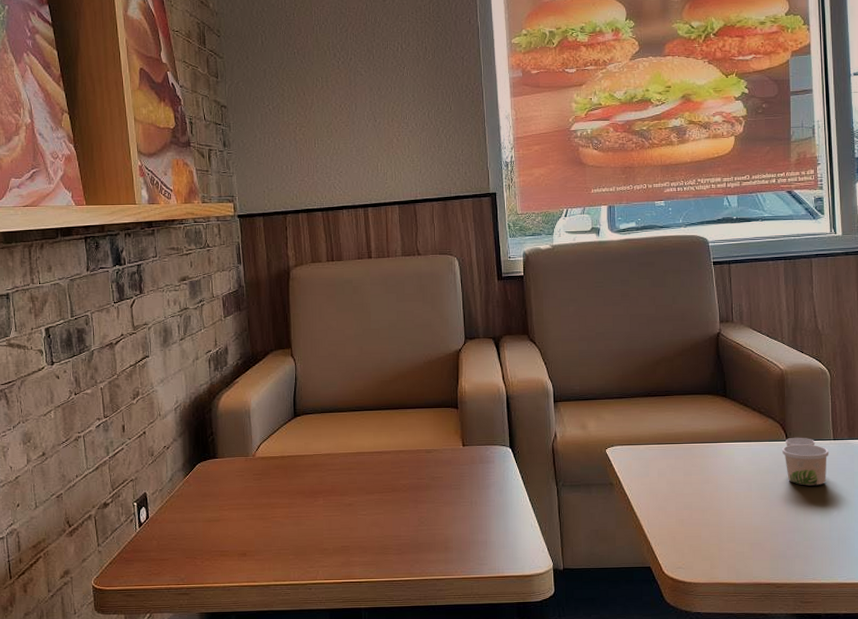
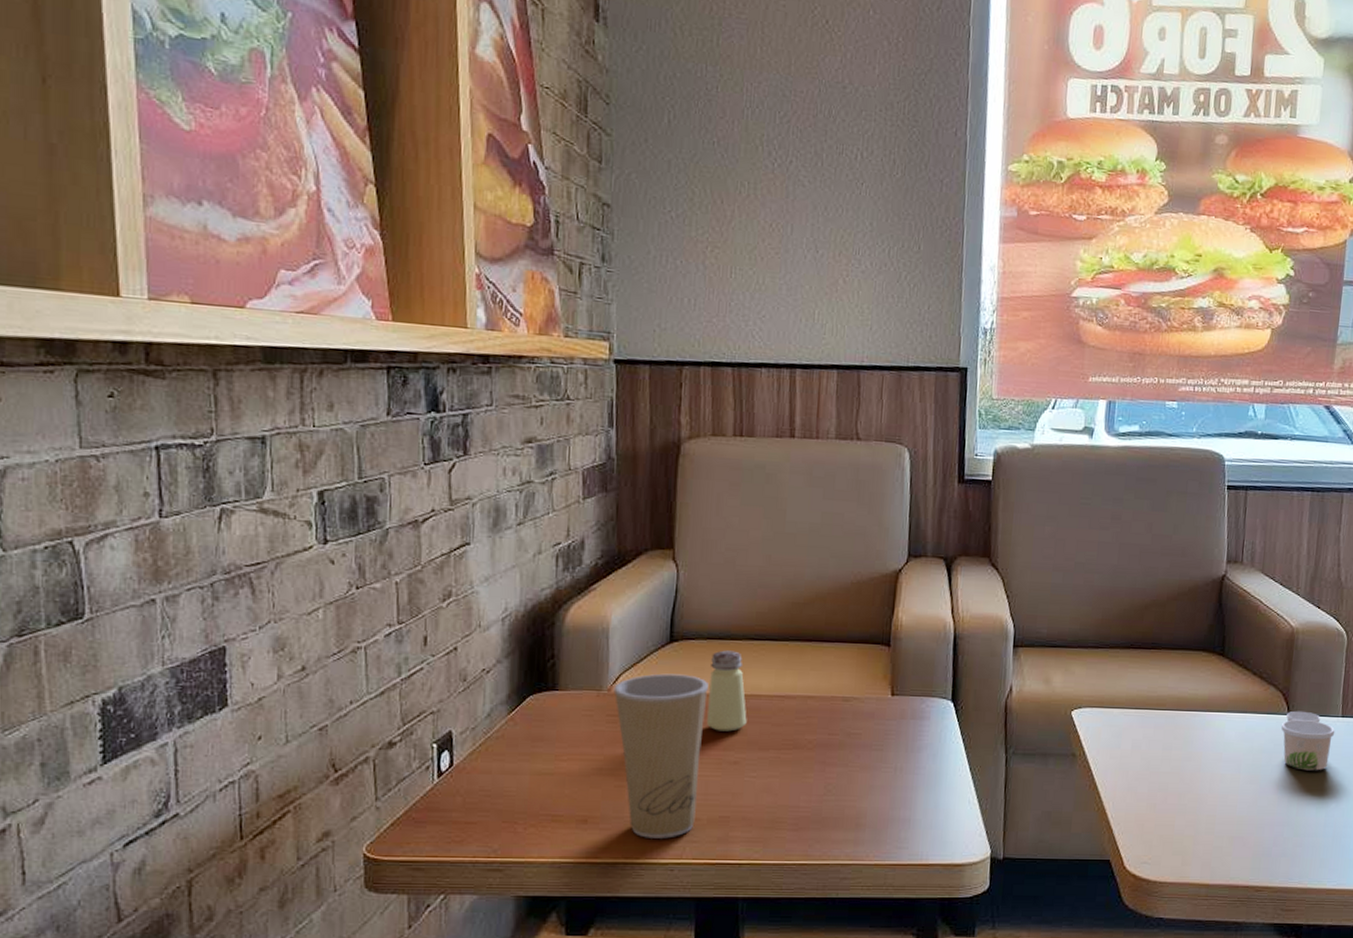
paper cup: none [257,440,325,565] -> present [613,673,708,839]
saltshaker: none [325,420,356,482] -> present [707,650,747,732]

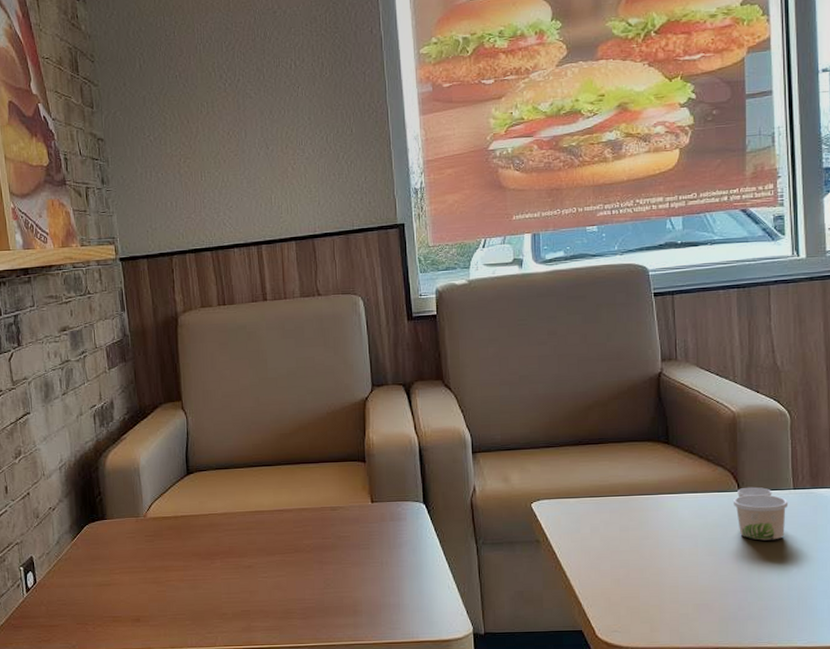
paper cup: present [613,673,708,839] -> none [148,499,223,631]
saltshaker: present [707,650,747,732] -> none [221,477,255,542]

